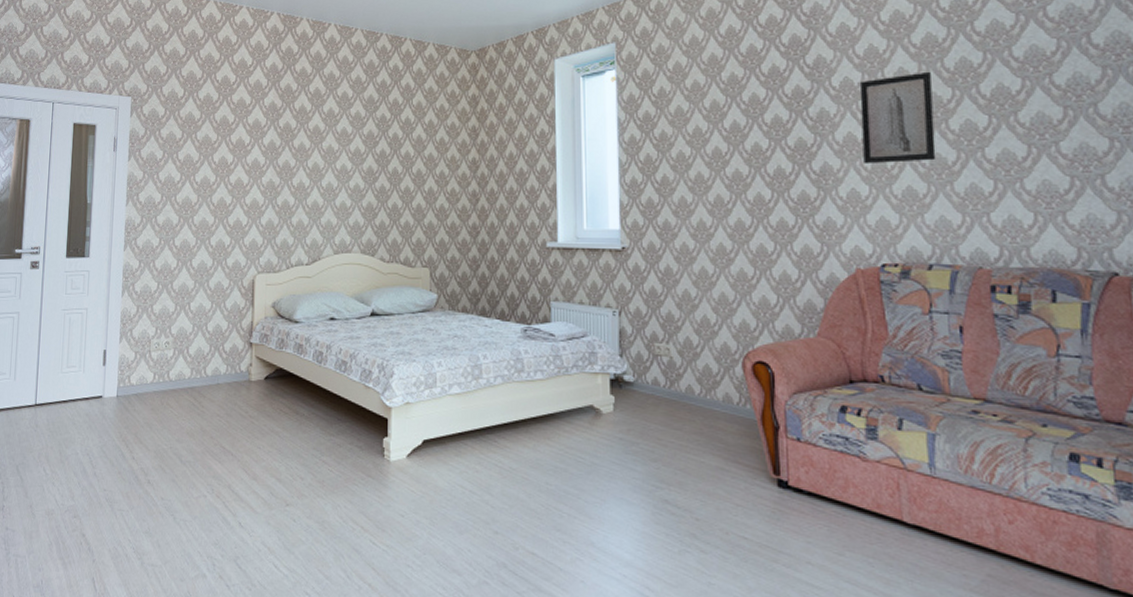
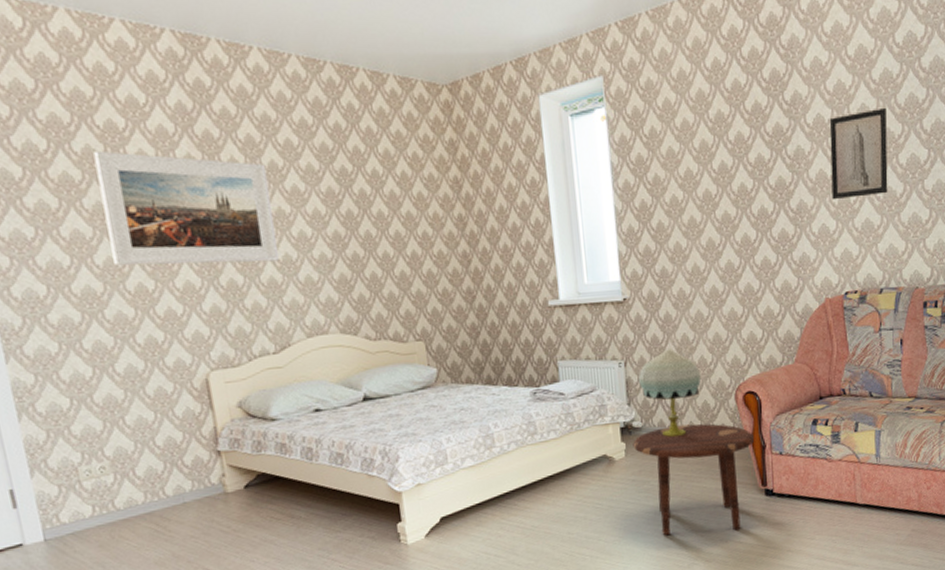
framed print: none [208,98,326,188] -> present [93,150,279,266]
side table: none [622,386,766,522] -> present [633,423,755,536]
table lamp: none [632,303,702,399] -> present [637,349,701,437]

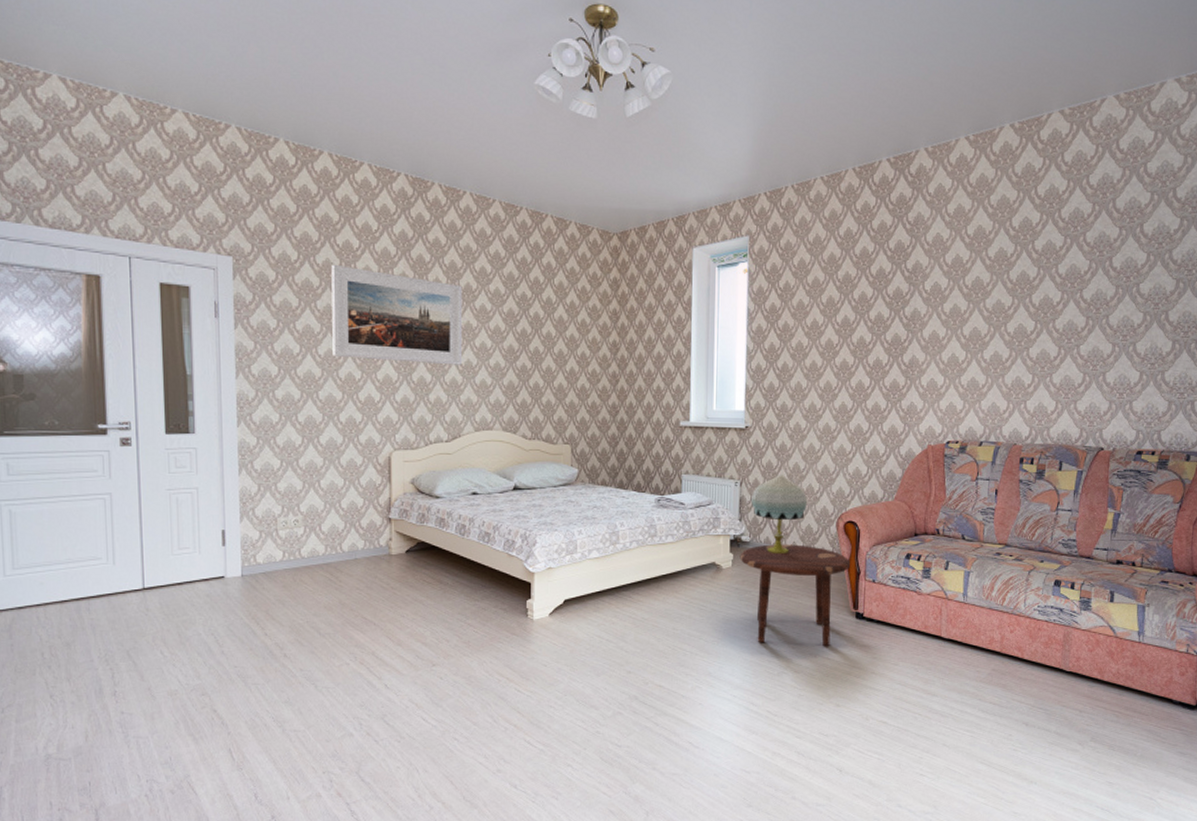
wall art: present [829,107,888,200] -> none [942,281,999,359]

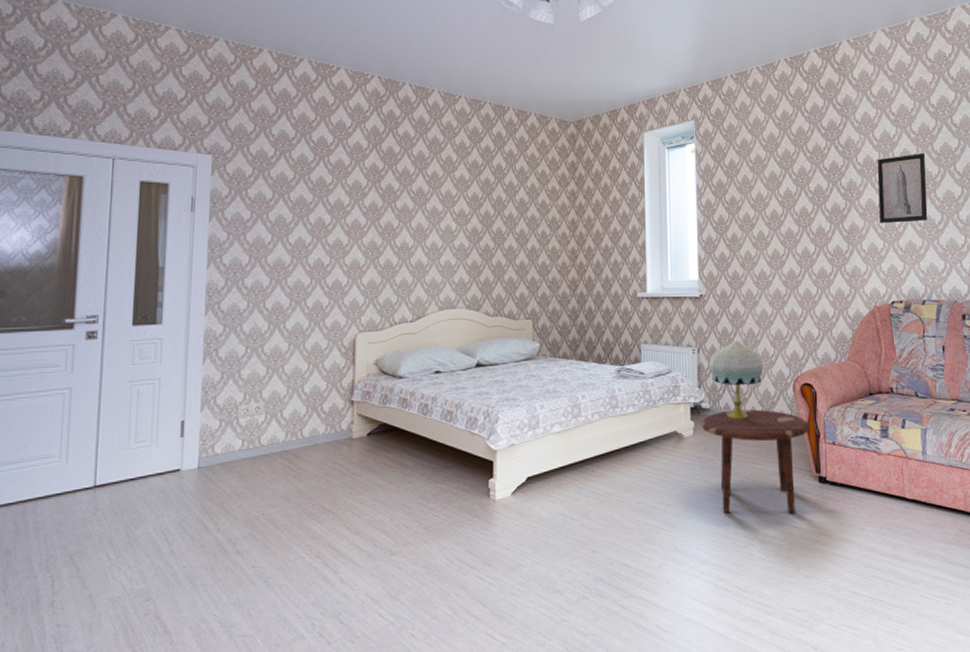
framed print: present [331,264,463,365] -> none [303,158,429,248]
wall art: none [942,281,999,359] -> present [877,152,928,224]

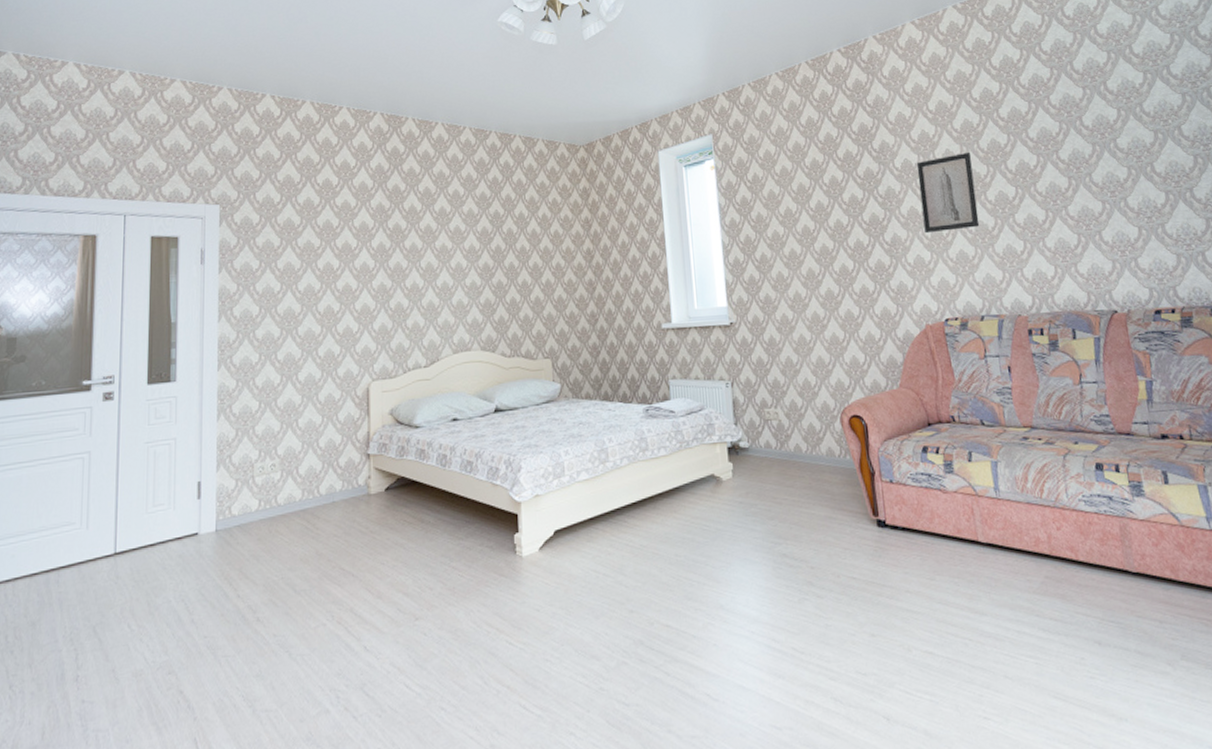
side table: present [700,409,810,514] -> none [740,446,863,565]
table lamp: present [708,340,763,419] -> none [744,371,806,459]

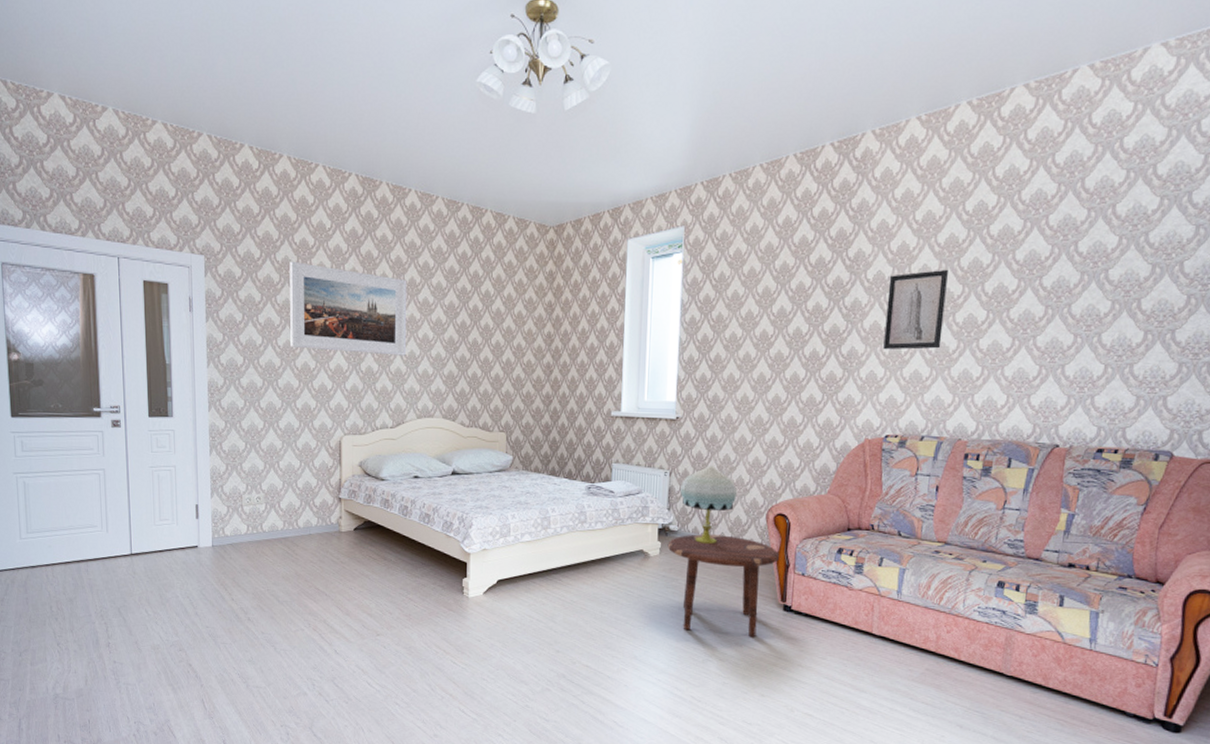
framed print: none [312,202,439,291] -> present [290,261,407,356]
side table: none [740,446,863,565] -> present [667,534,780,638]
table lamp: none [744,371,806,459] -> present [679,466,737,544]

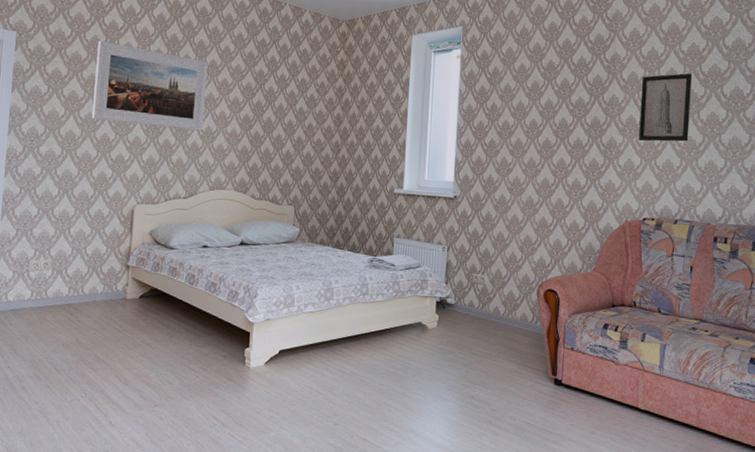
side table: present [667,534,780,638] -> none [445,307,551,411]
table lamp: present [679,466,737,544] -> none [456,242,510,317]

